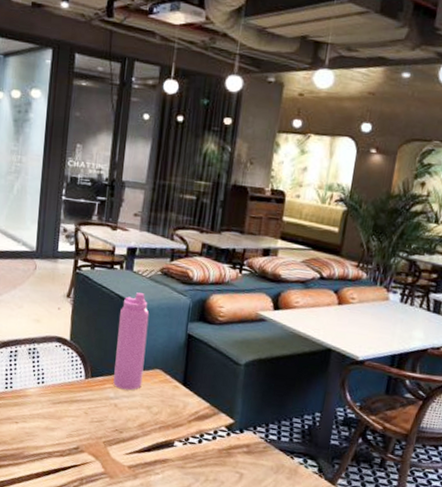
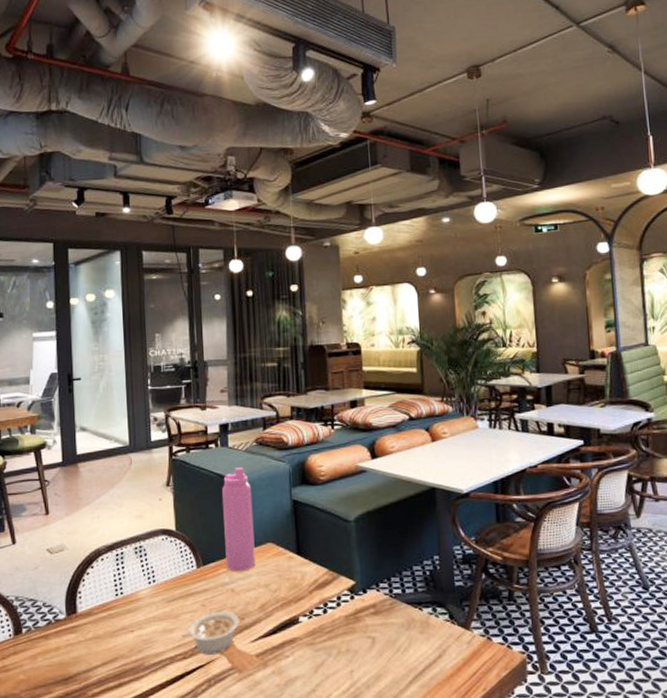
legume: none [61,421,118,459] -> present [181,612,240,655]

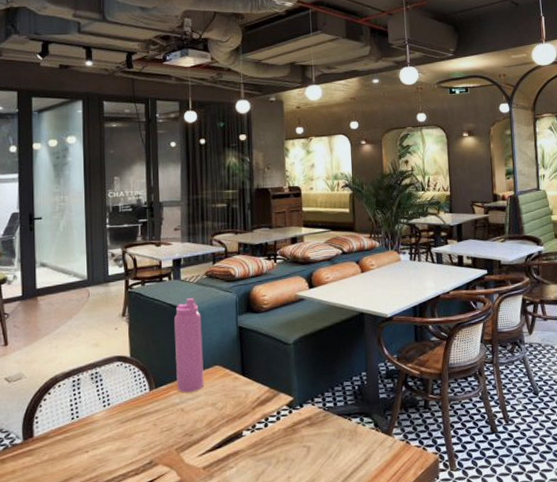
legume: present [181,612,240,655] -> none [134,429,188,470]

